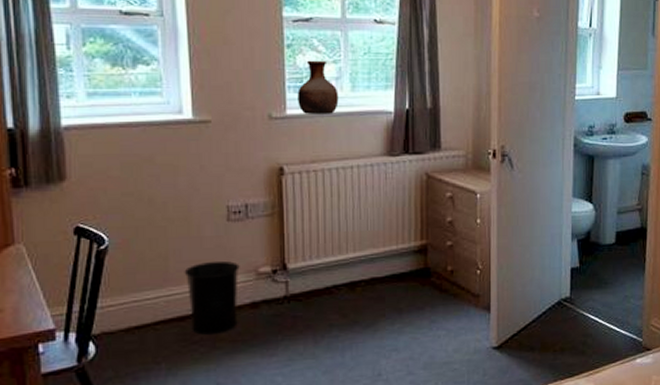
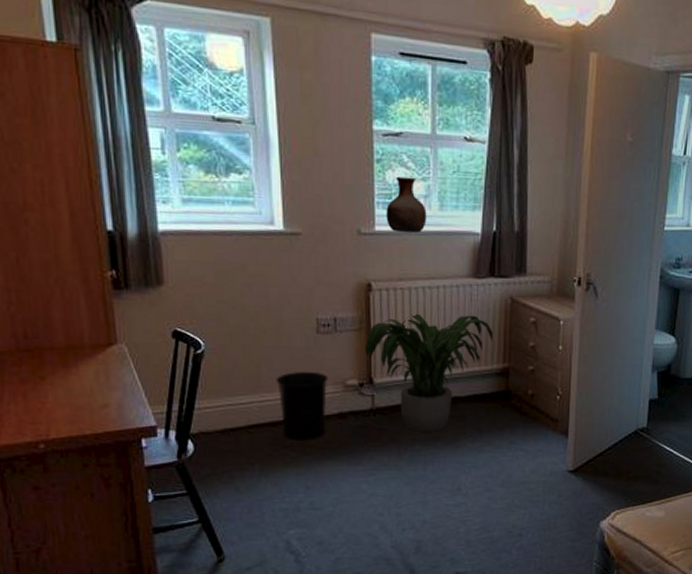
potted plant: none [278,193,410,317] -> present [365,314,494,432]

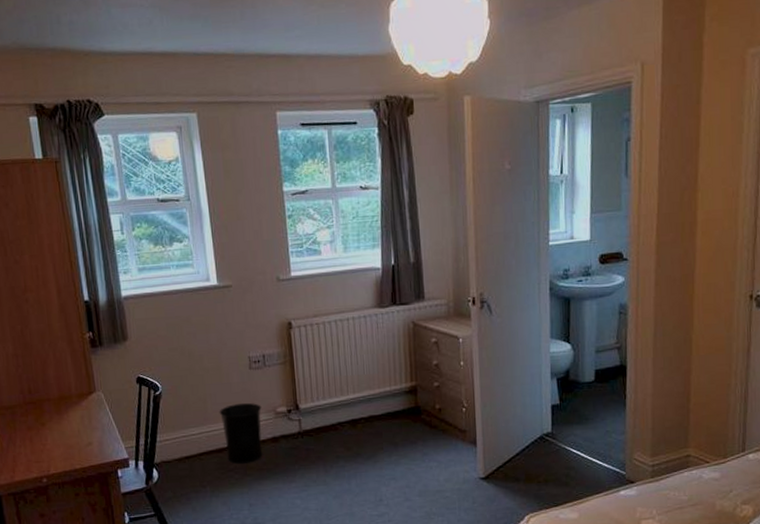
potted plant: present [365,314,494,432] -> none [290,341,401,450]
vase: present [386,176,427,234] -> none [299,227,334,276]

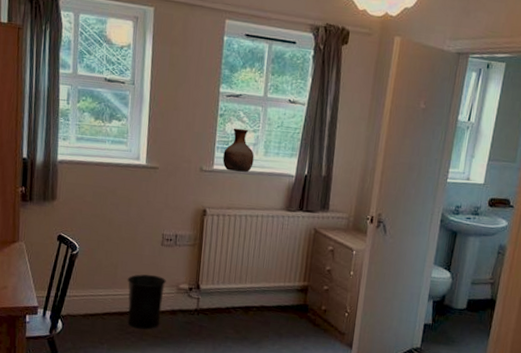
vase: none [299,227,334,276] -> present [223,128,254,173]

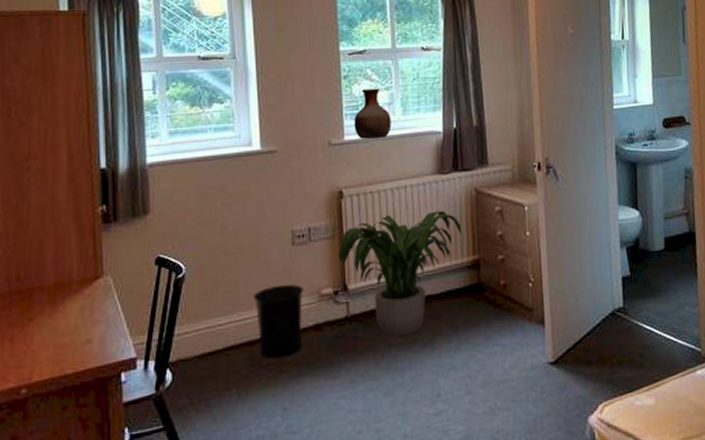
potted plant: none [196,236,298,333] -> present [339,210,462,337]

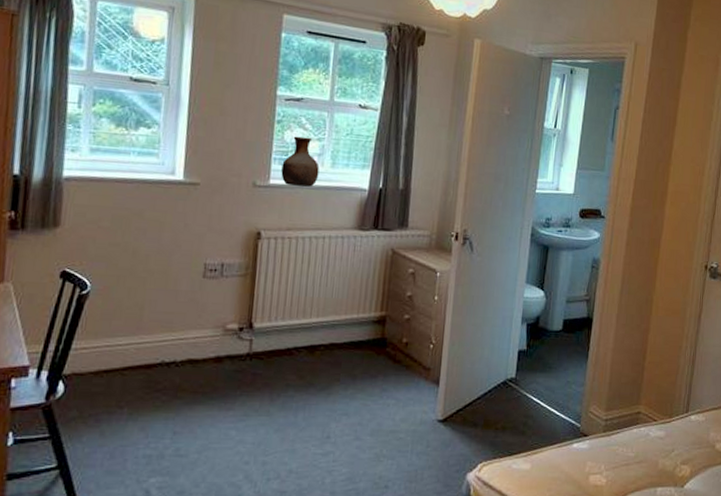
waste bin: present [253,284,304,359] -> none [156,314,209,384]
potted plant: present [339,210,462,337] -> none [248,262,374,378]

